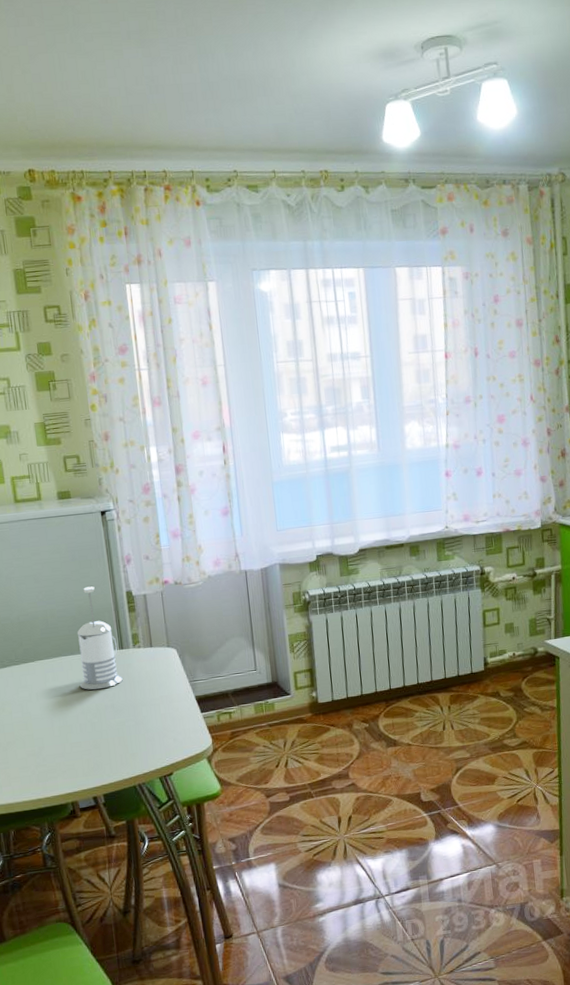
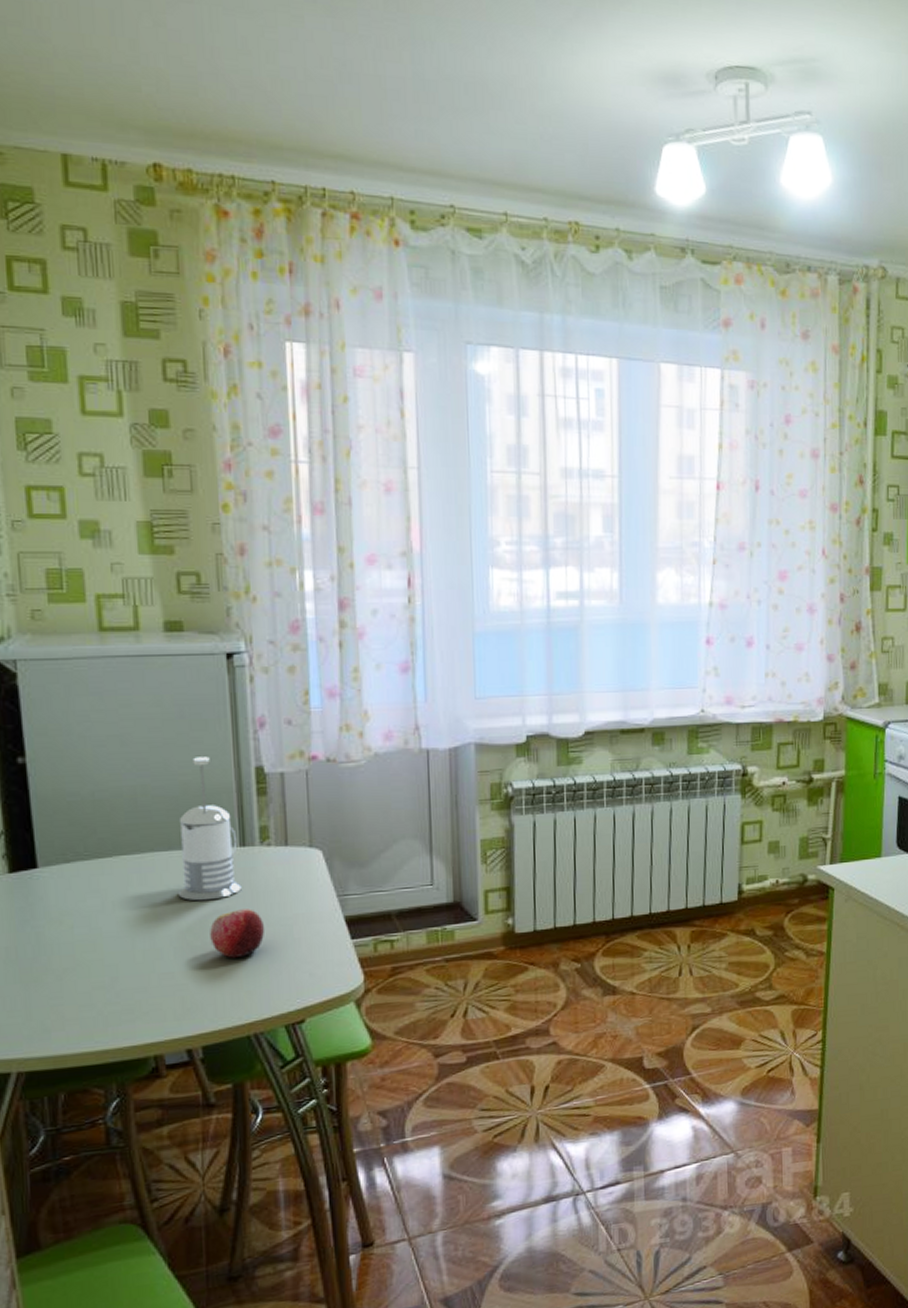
apple: none [103,694,141,731] -> present [210,909,265,959]

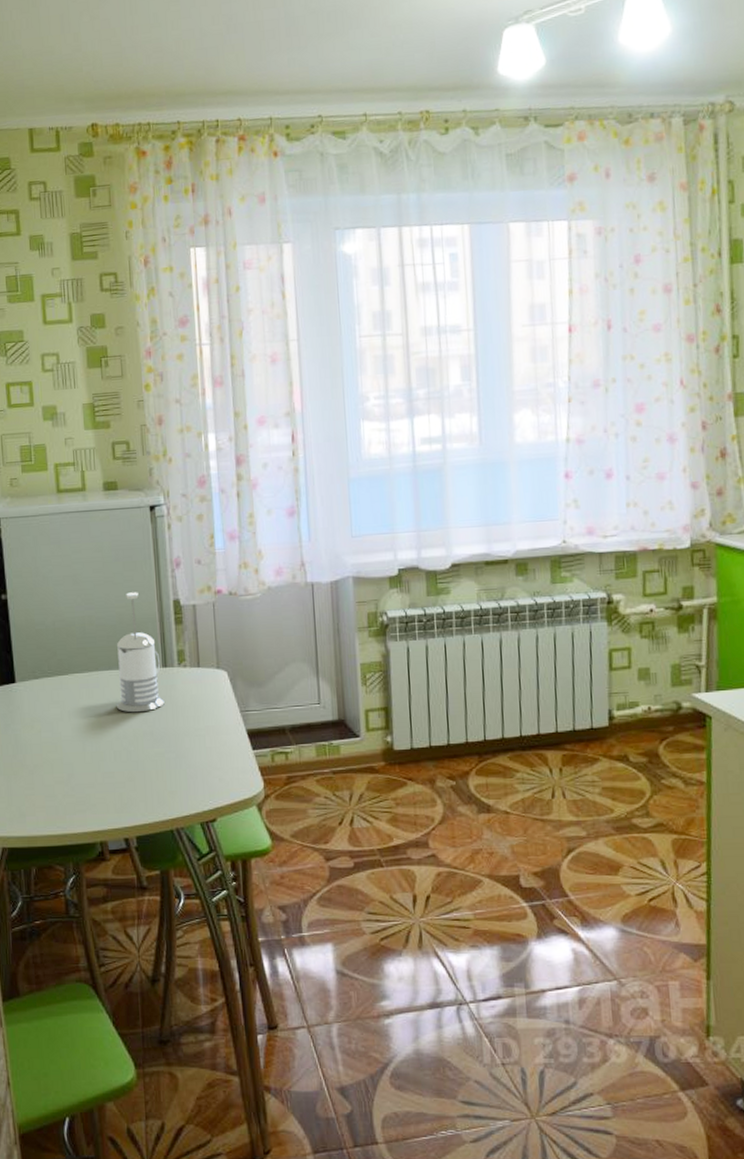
apple: present [210,909,265,959] -> none [141,720,184,763]

